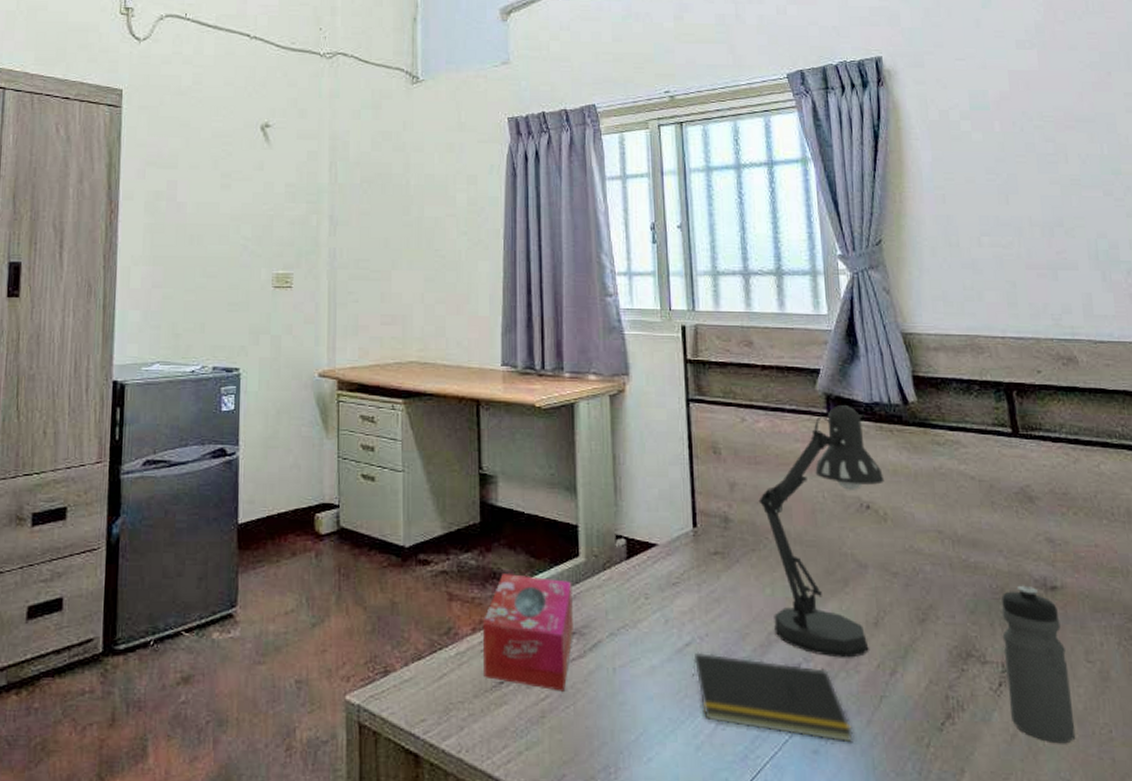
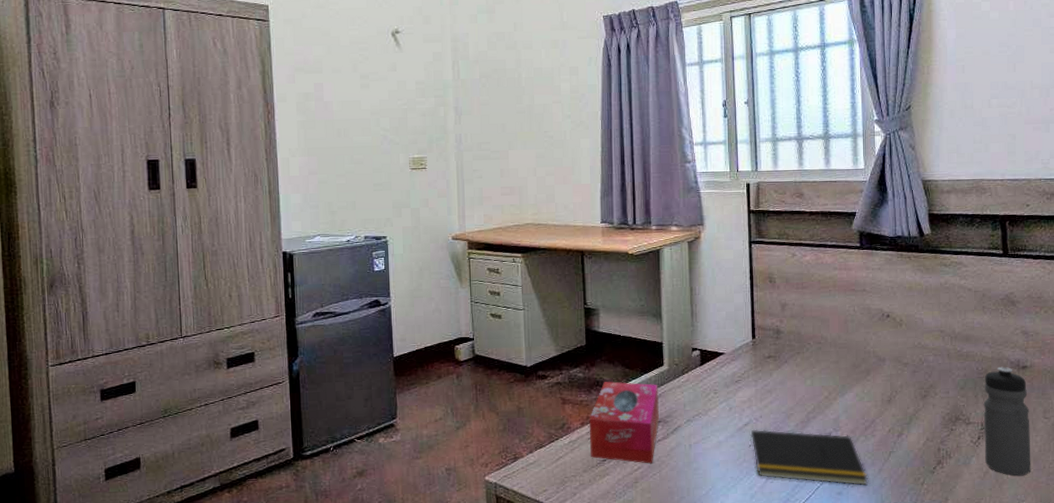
desk lamp: present [758,404,885,658] -> none [804,239,902,427]

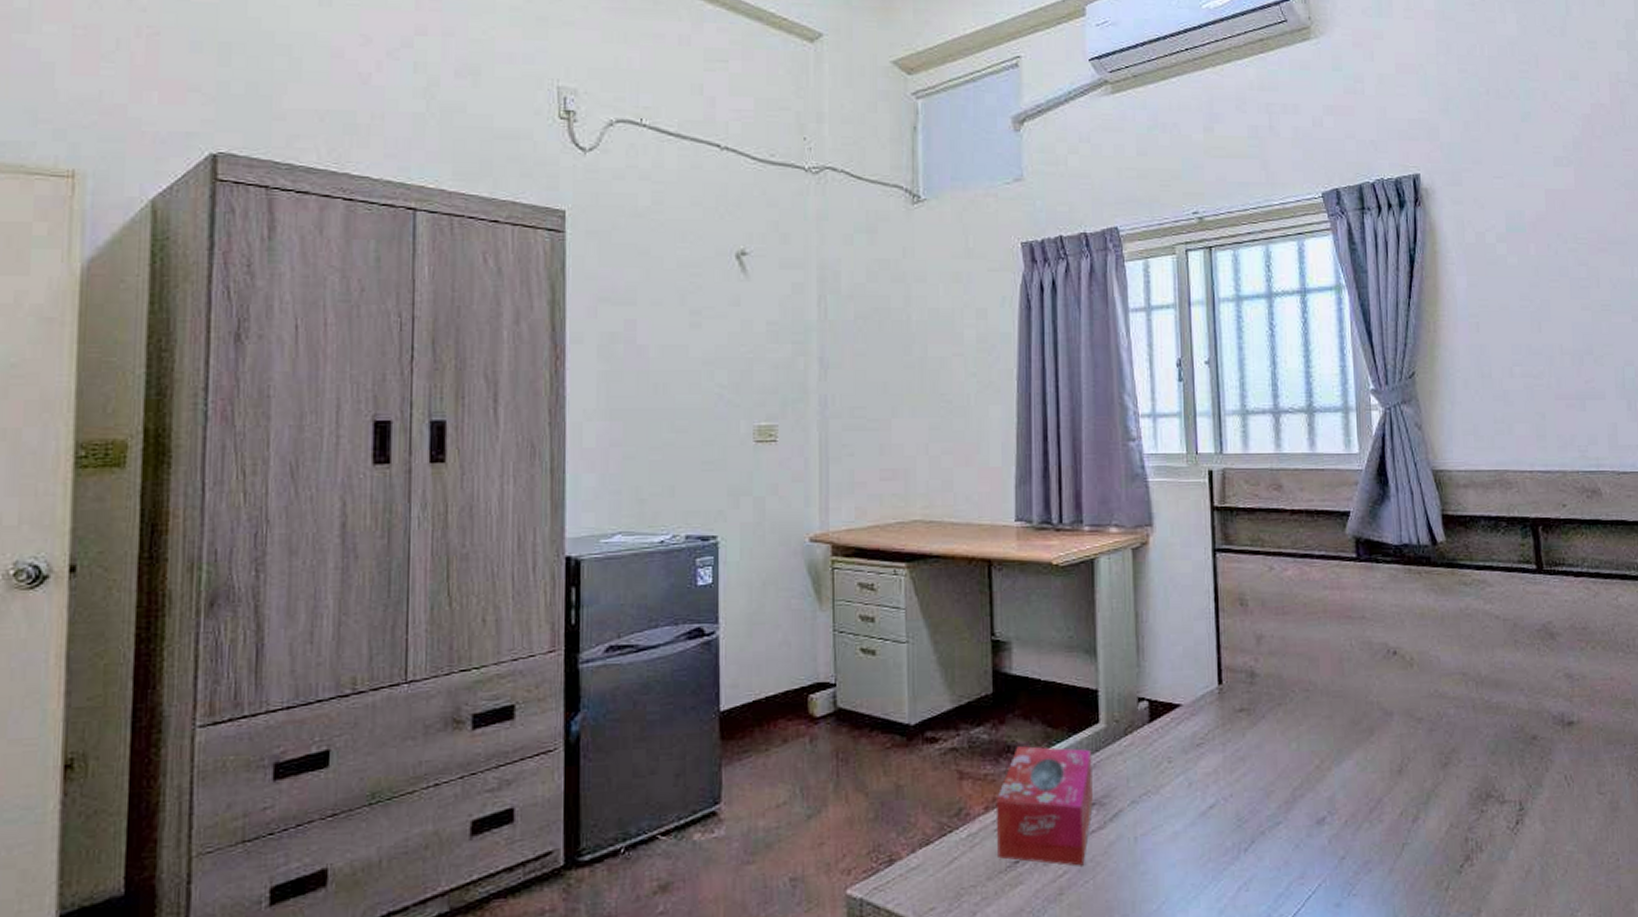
notepad: present [749,429,868,486] -> none [1216,813,1375,894]
water bottle: present [983,366,1031,476] -> none [1520,722,1586,876]

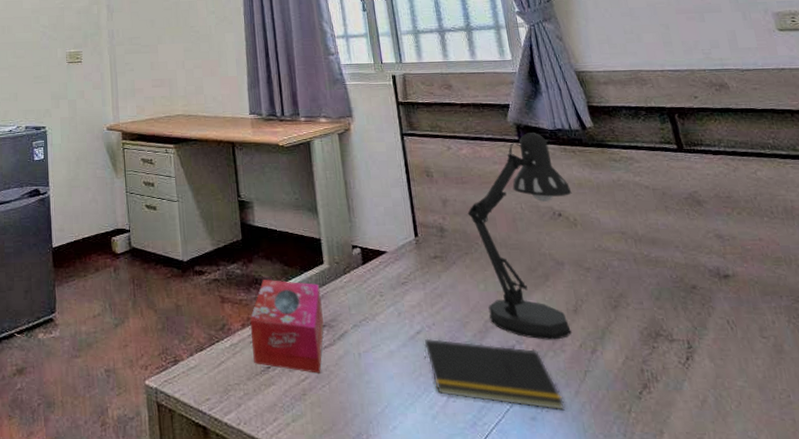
notepad: none [1216,813,1375,894] -> present [424,338,565,411]
desk lamp: none [1285,547,1412,809] -> present [467,132,572,340]

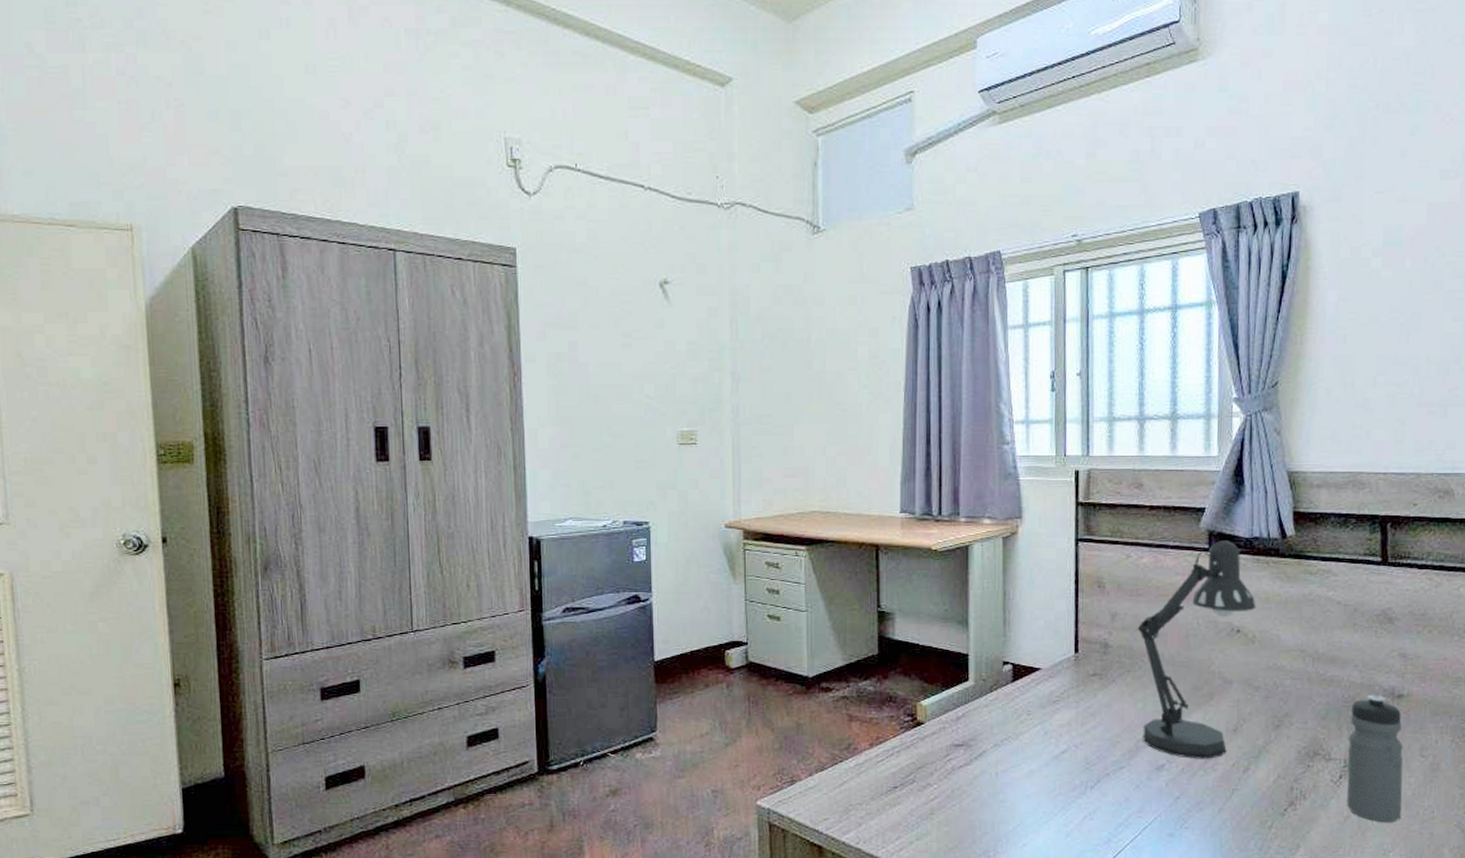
tissue box: present [249,280,324,374] -> none [879,697,962,793]
notepad: present [424,338,565,411] -> none [1067,757,1205,827]
water bottle: none [681,275,759,408] -> present [1346,694,1404,823]

